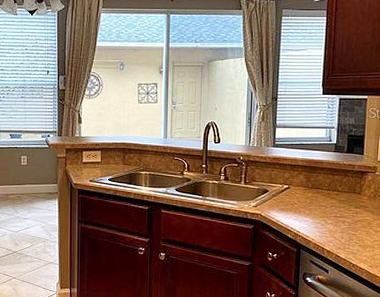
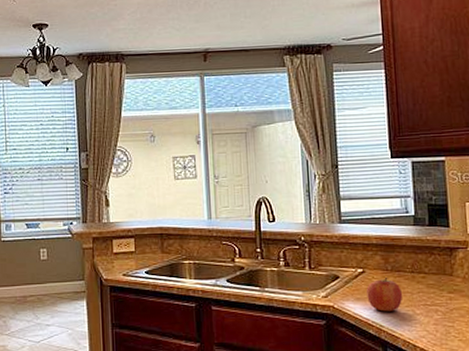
fruit: none [289,193,319,221] -> present [366,278,403,312]

